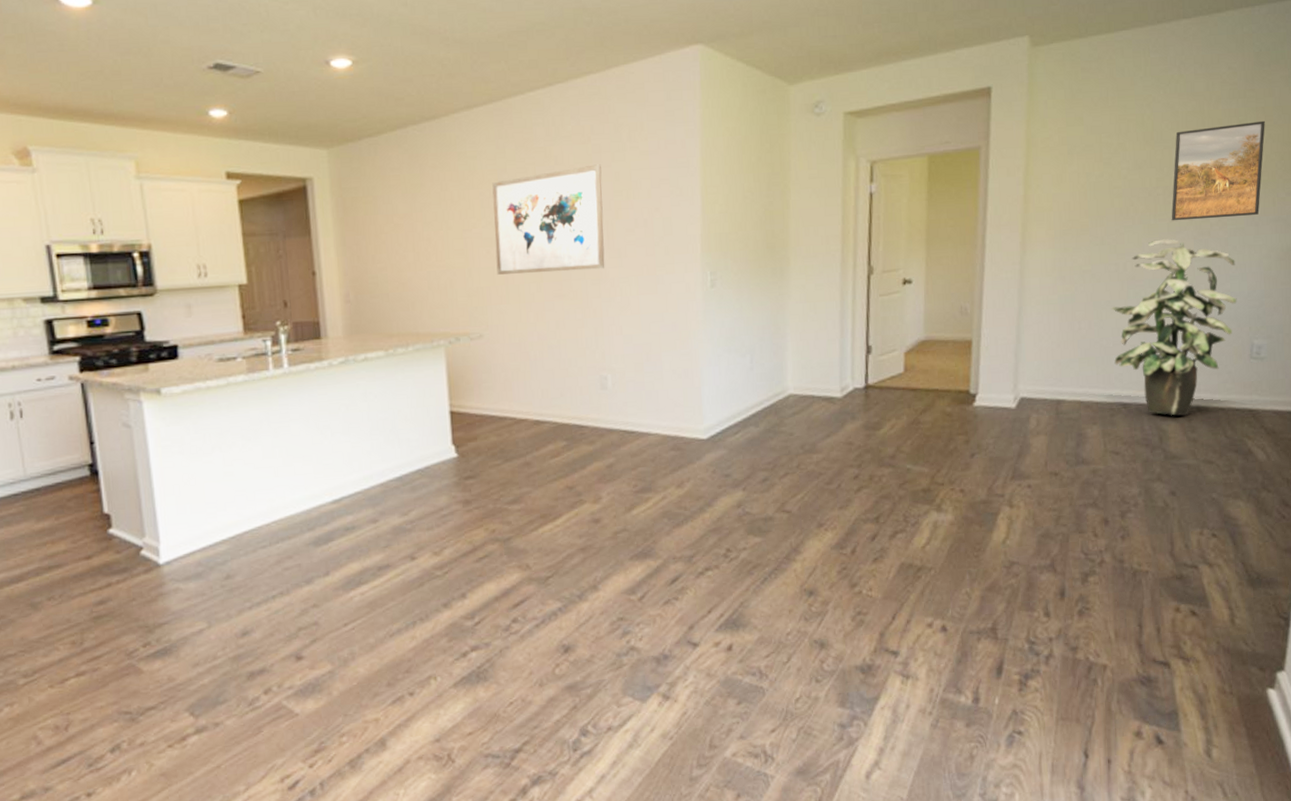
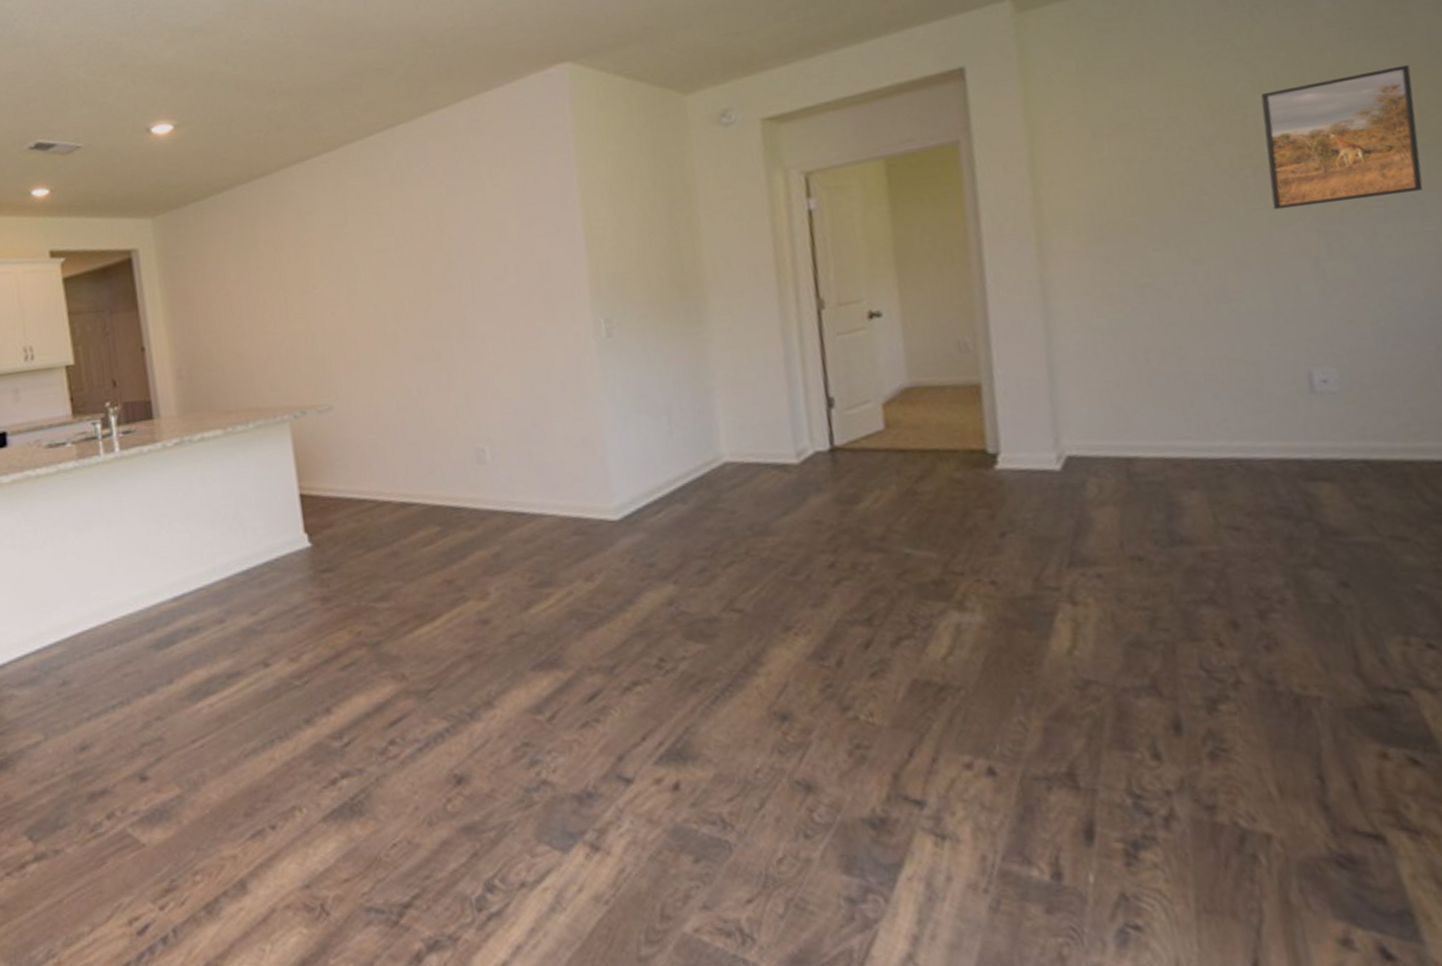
wall art: present [492,164,605,275] -> none [332,207,472,338]
indoor plant: present [1111,238,1237,416] -> none [1193,233,1408,475]

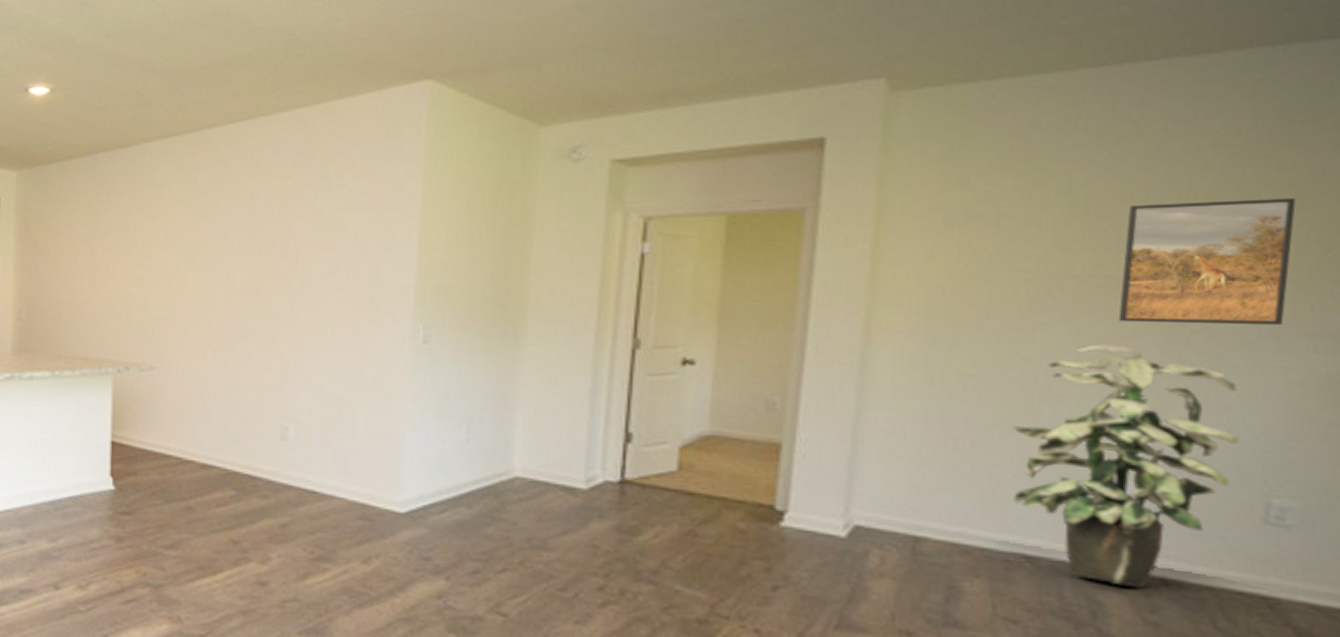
indoor plant: none [1193,233,1408,475] -> present [1009,344,1240,589]

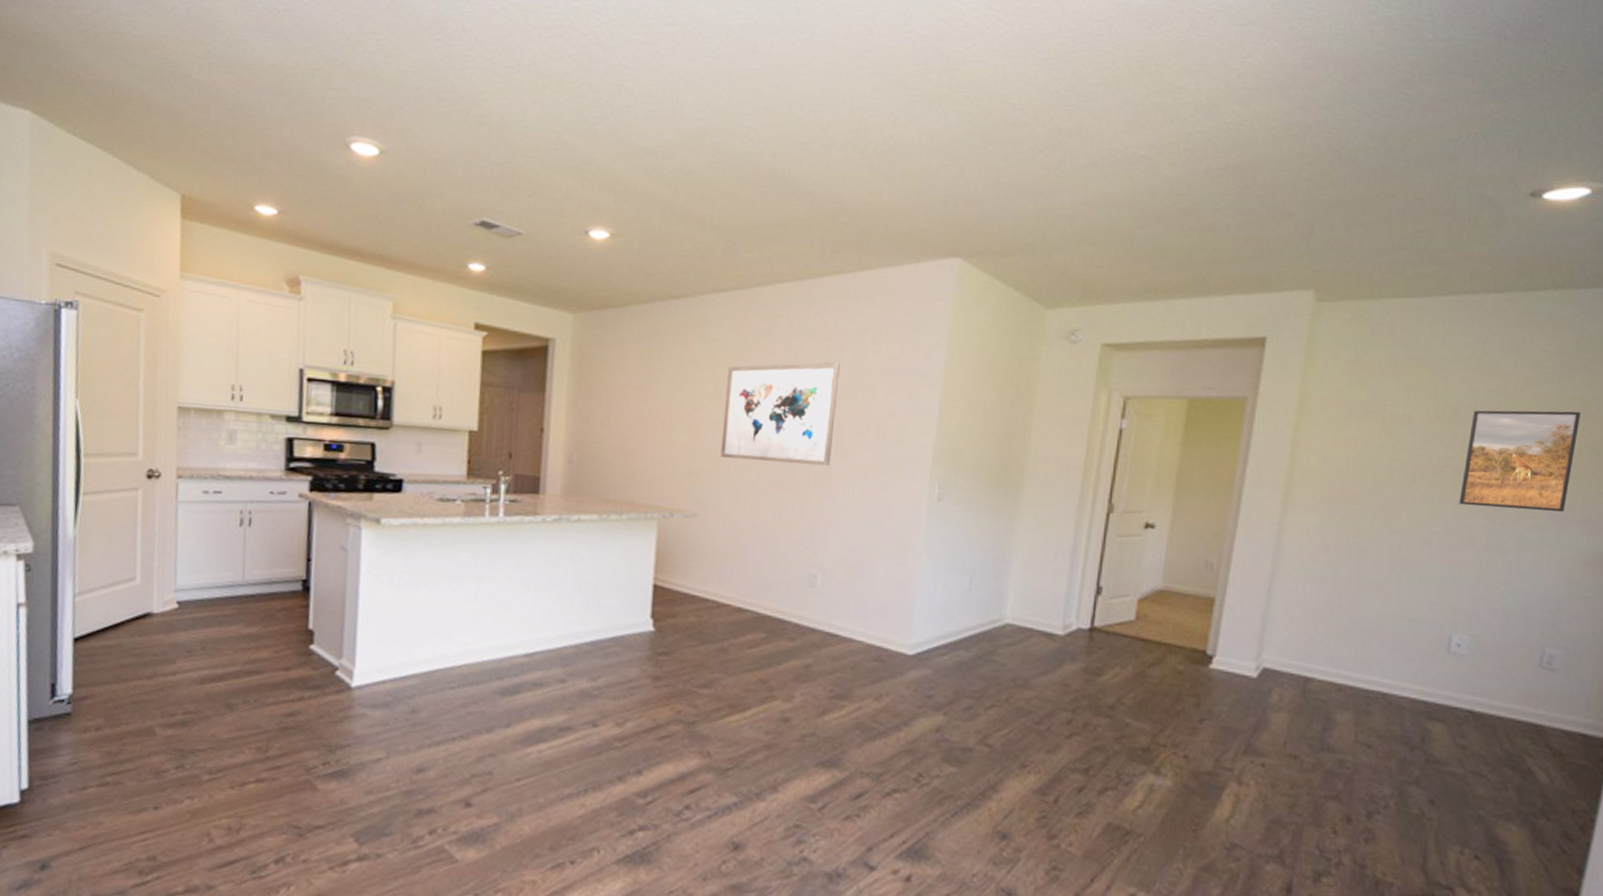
wall art: none [176,201,302,312] -> present [720,362,840,467]
indoor plant: present [1009,344,1240,589] -> none [1376,522,1531,719]

